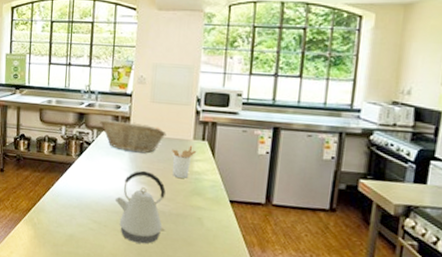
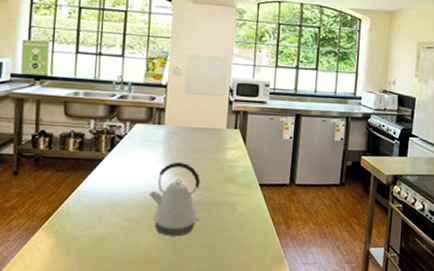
fruit basket: present [100,119,166,153] -> none [133,111,201,144]
utensil holder: present [172,145,197,179] -> none [206,134,230,167]

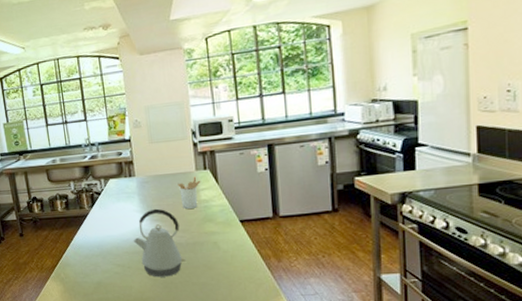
utensil holder: none [206,134,230,167] -> present [178,176,201,210]

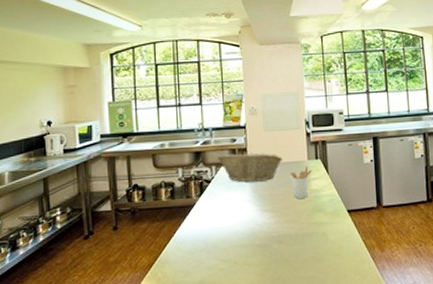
fruit basket: none [105,165,170,194] -> present [217,152,283,183]
kettle: present [133,208,187,277] -> none [241,198,295,273]

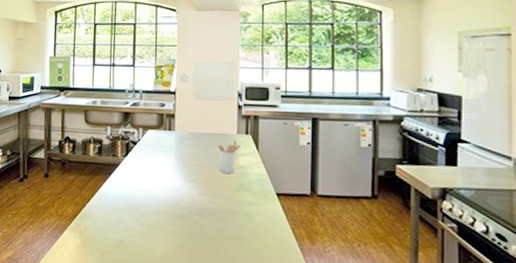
fruit basket: present [217,152,283,183] -> none [145,118,211,150]

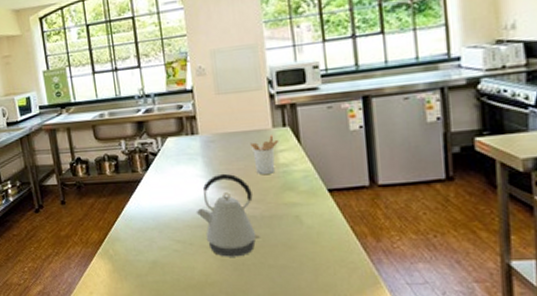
kettle: none [163,167,216,245] -> present [196,173,261,257]

